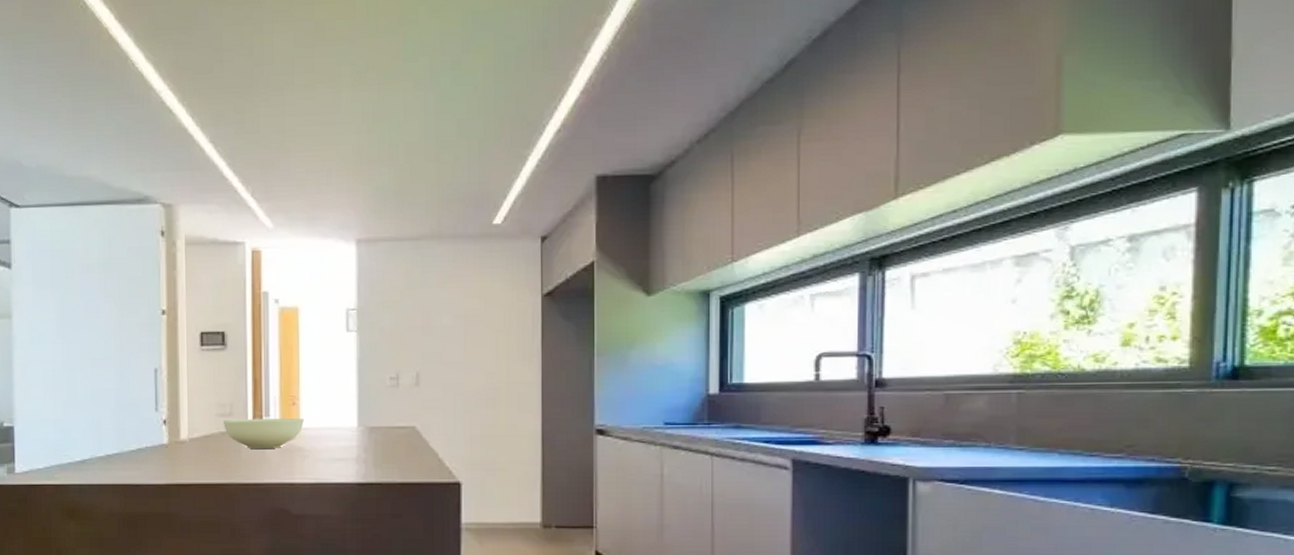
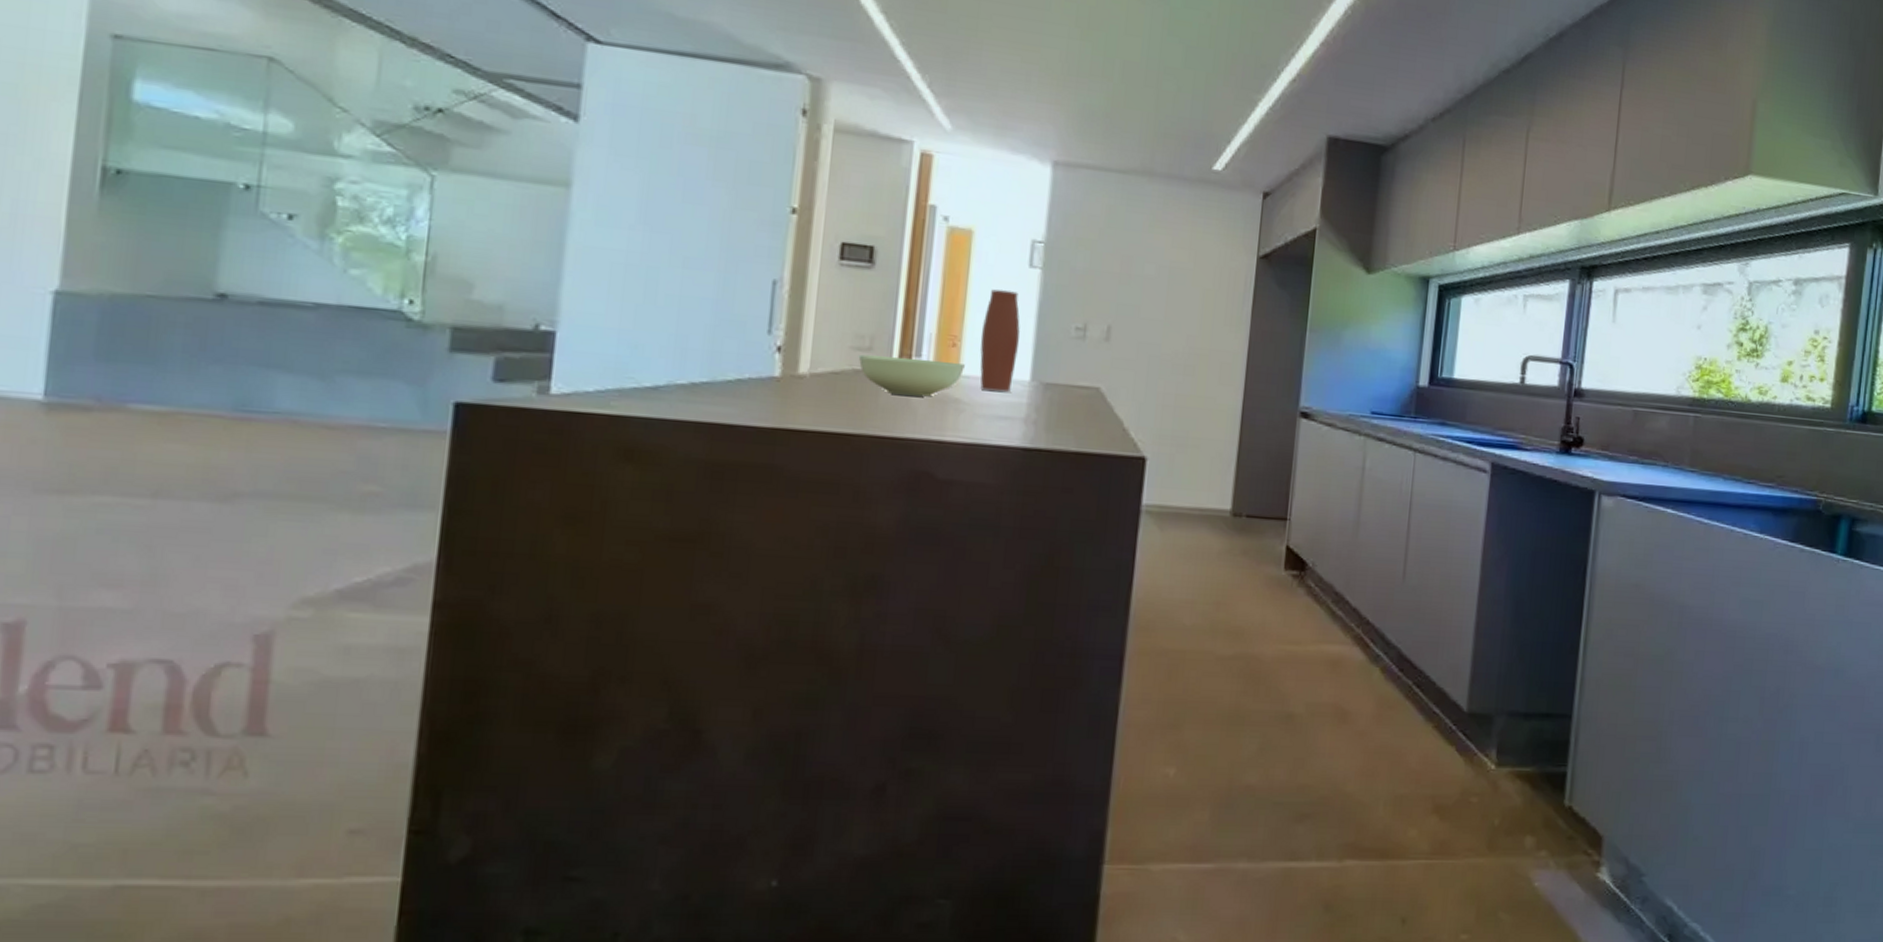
vase: none [314,354,345,438] -> present [980,289,1020,392]

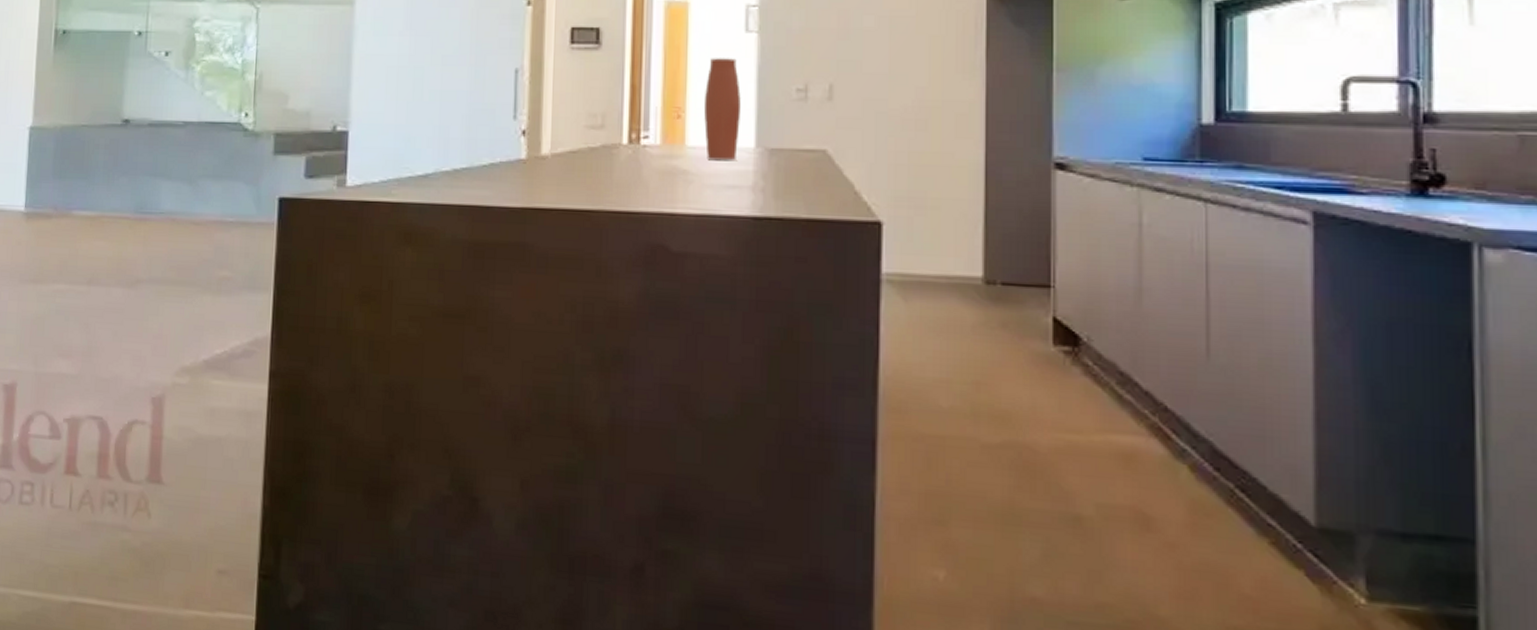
bowl: present [858,354,965,397] -> none [592,132,690,170]

